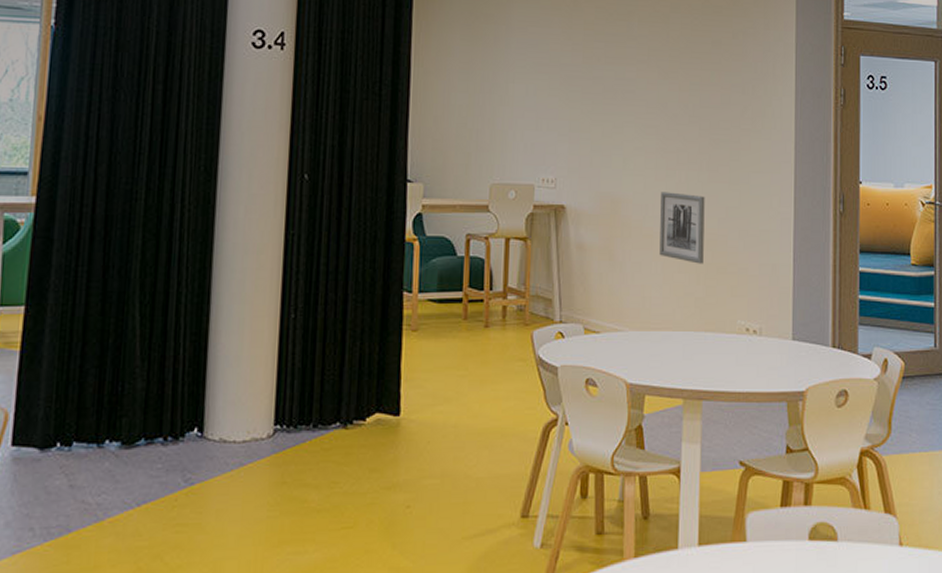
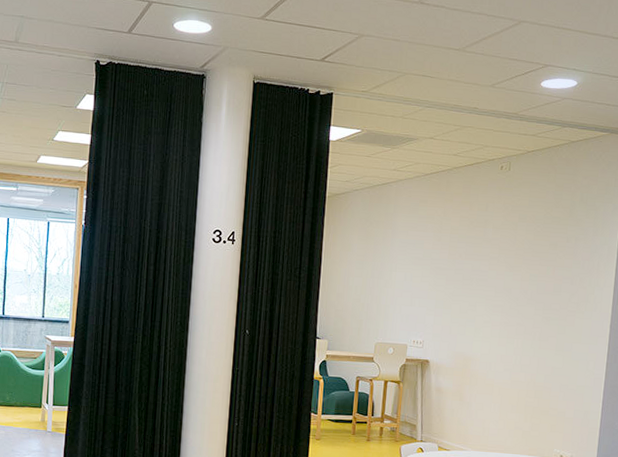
wall art: present [659,192,705,264] -> none [498,354,536,407]

